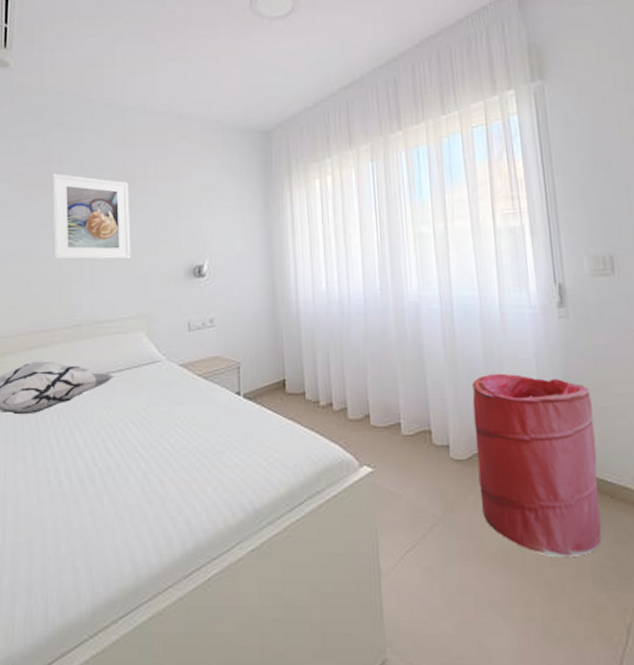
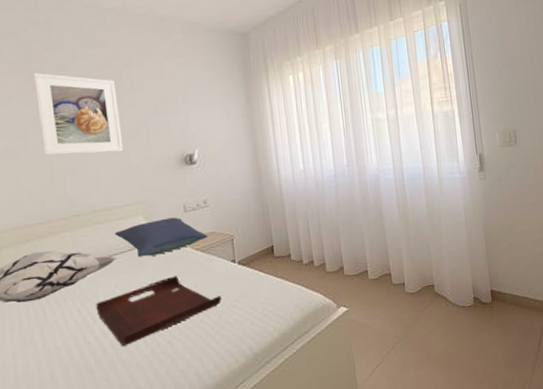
serving tray: none [89,404,222,478] -> present [96,276,221,346]
pillow: none [114,336,212,378] -> present [114,217,208,258]
laundry hamper: present [472,373,602,556] -> none [420,224,510,353]

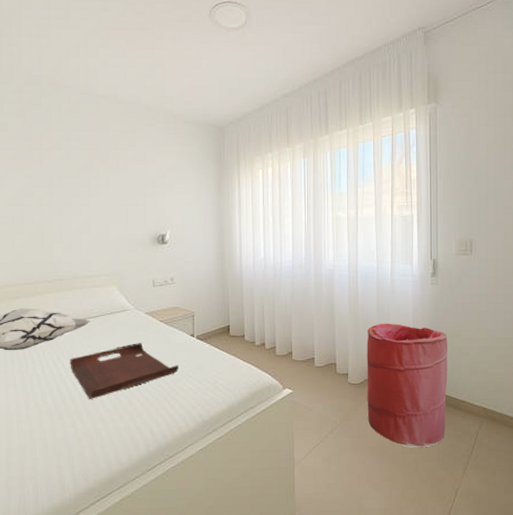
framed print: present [33,72,124,156] -> none [33,149,105,227]
pillow: present [114,217,208,258] -> none [90,290,172,323]
laundry hamper: none [420,224,510,353] -> present [367,323,447,447]

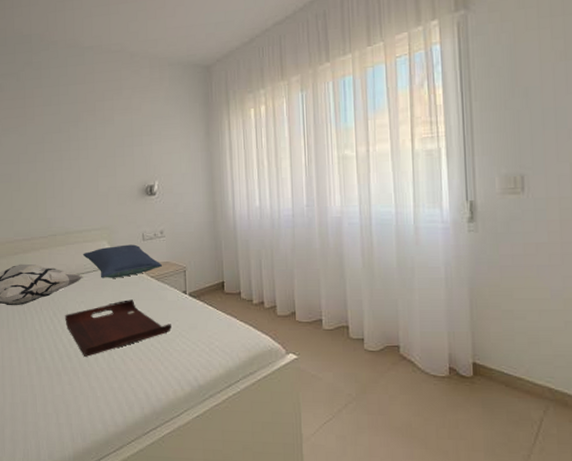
pillow: none [90,290,172,323] -> present [82,244,163,278]
laundry hamper: present [367,323,447,447] -> none [386,279,496,433]

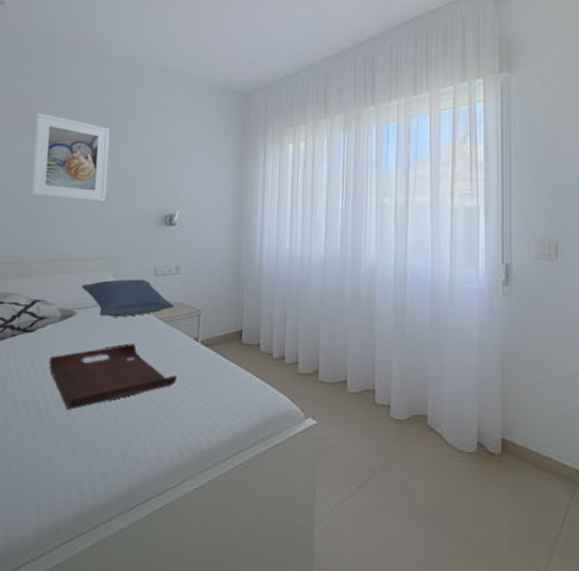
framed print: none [26,107,94,181] -> present [31,112,110,202]

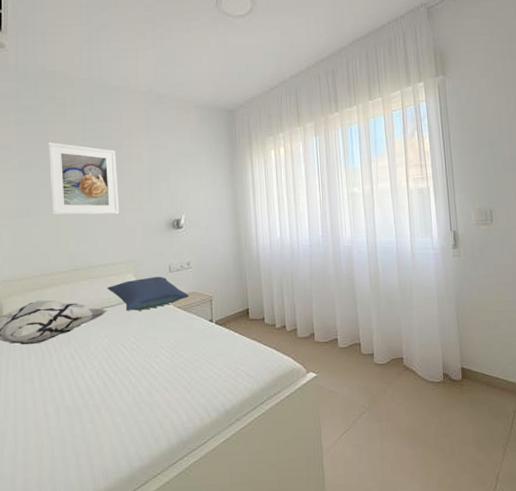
serving tray: present [49,343,177,410] -> none [87,331,198,392]

